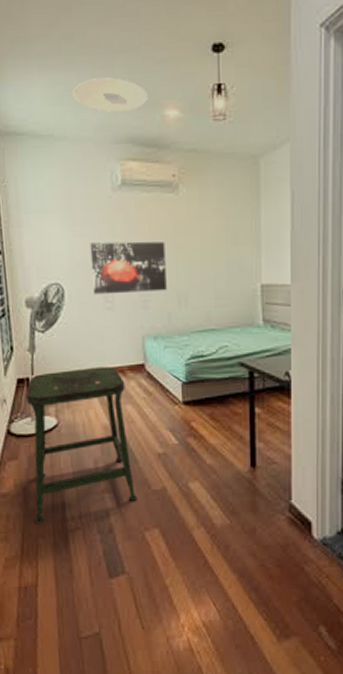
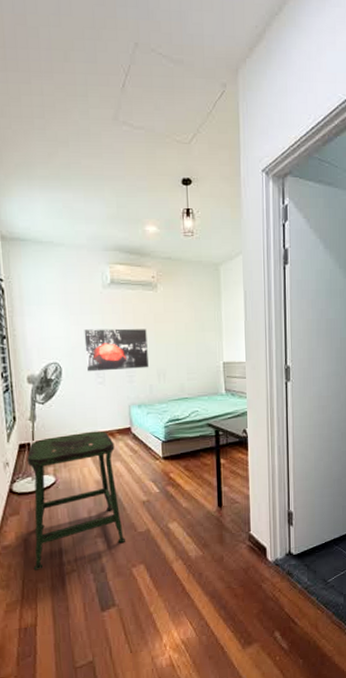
ceiling light: present [72,77,148,113] -> none [69,199,132,226]

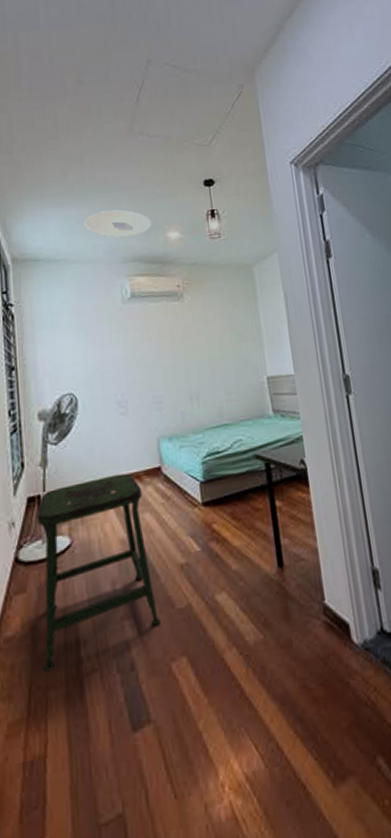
ceiling light: none [69,199,132,226] -> present [84,209,152,238]
wall art: present [84,328,149,372] -> none [102,345,179,401]

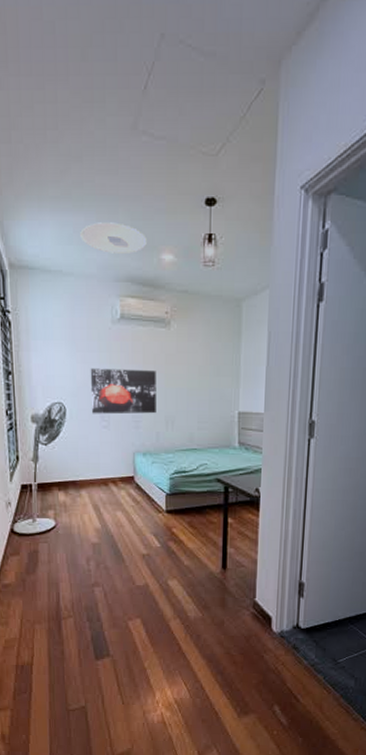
stool: present [37,473,160,672] -> none [29,477,123,612]
wall art: none [102,345,179,401] -> present [90,368,156,414]

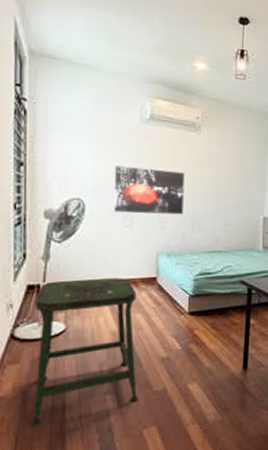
stool: none [29,477,123,612] -> present [30,277,138,427]
ceiling light: present [80,222,147,253] -> none [111,23,181,58]

